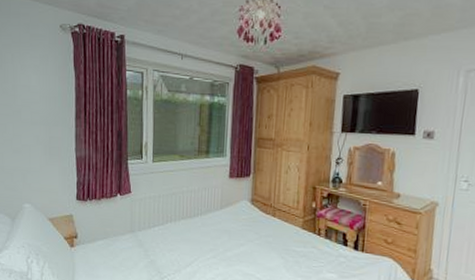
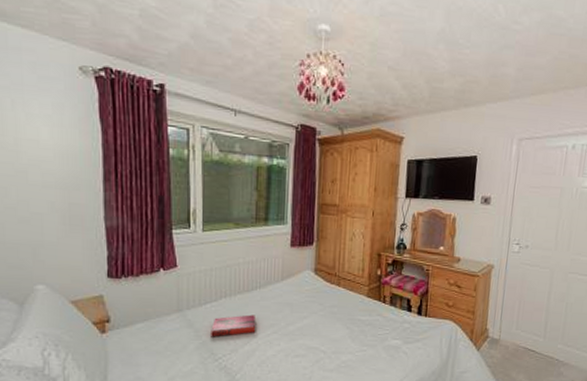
hardback book: none [158,239,197,258] -> present [211,314,255,337]

